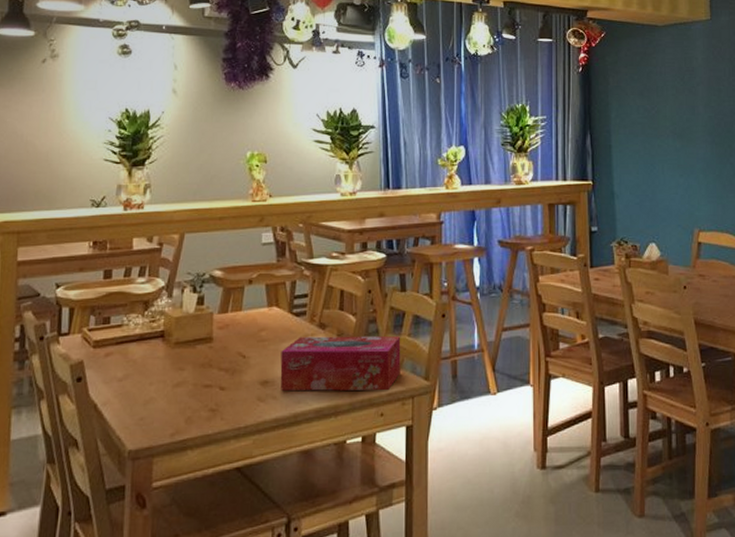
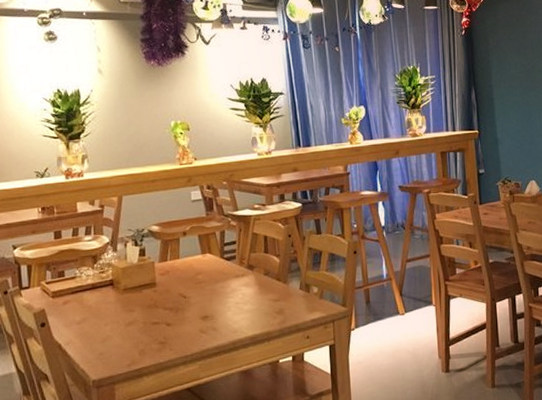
tissue box: present [280,336,401,391] -> none [216,272,321,323]

